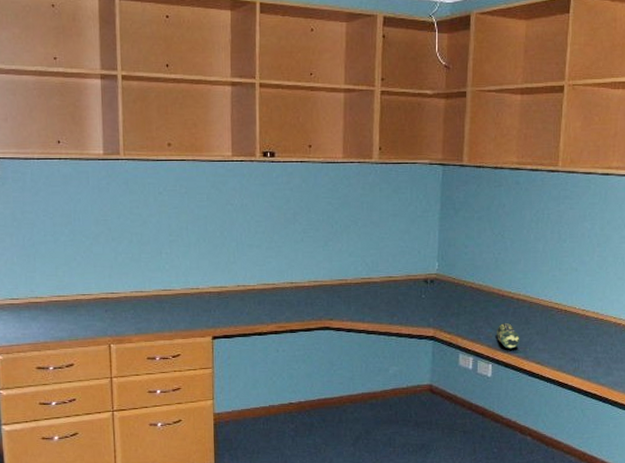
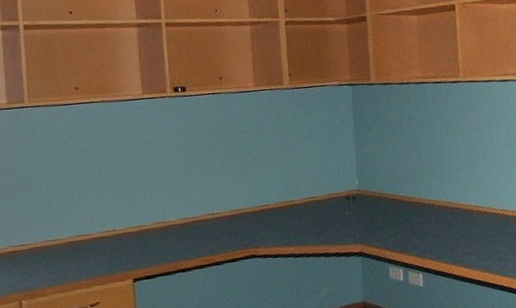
pencil case: present [497,322,520,349] -> none [422,230,446,256]

